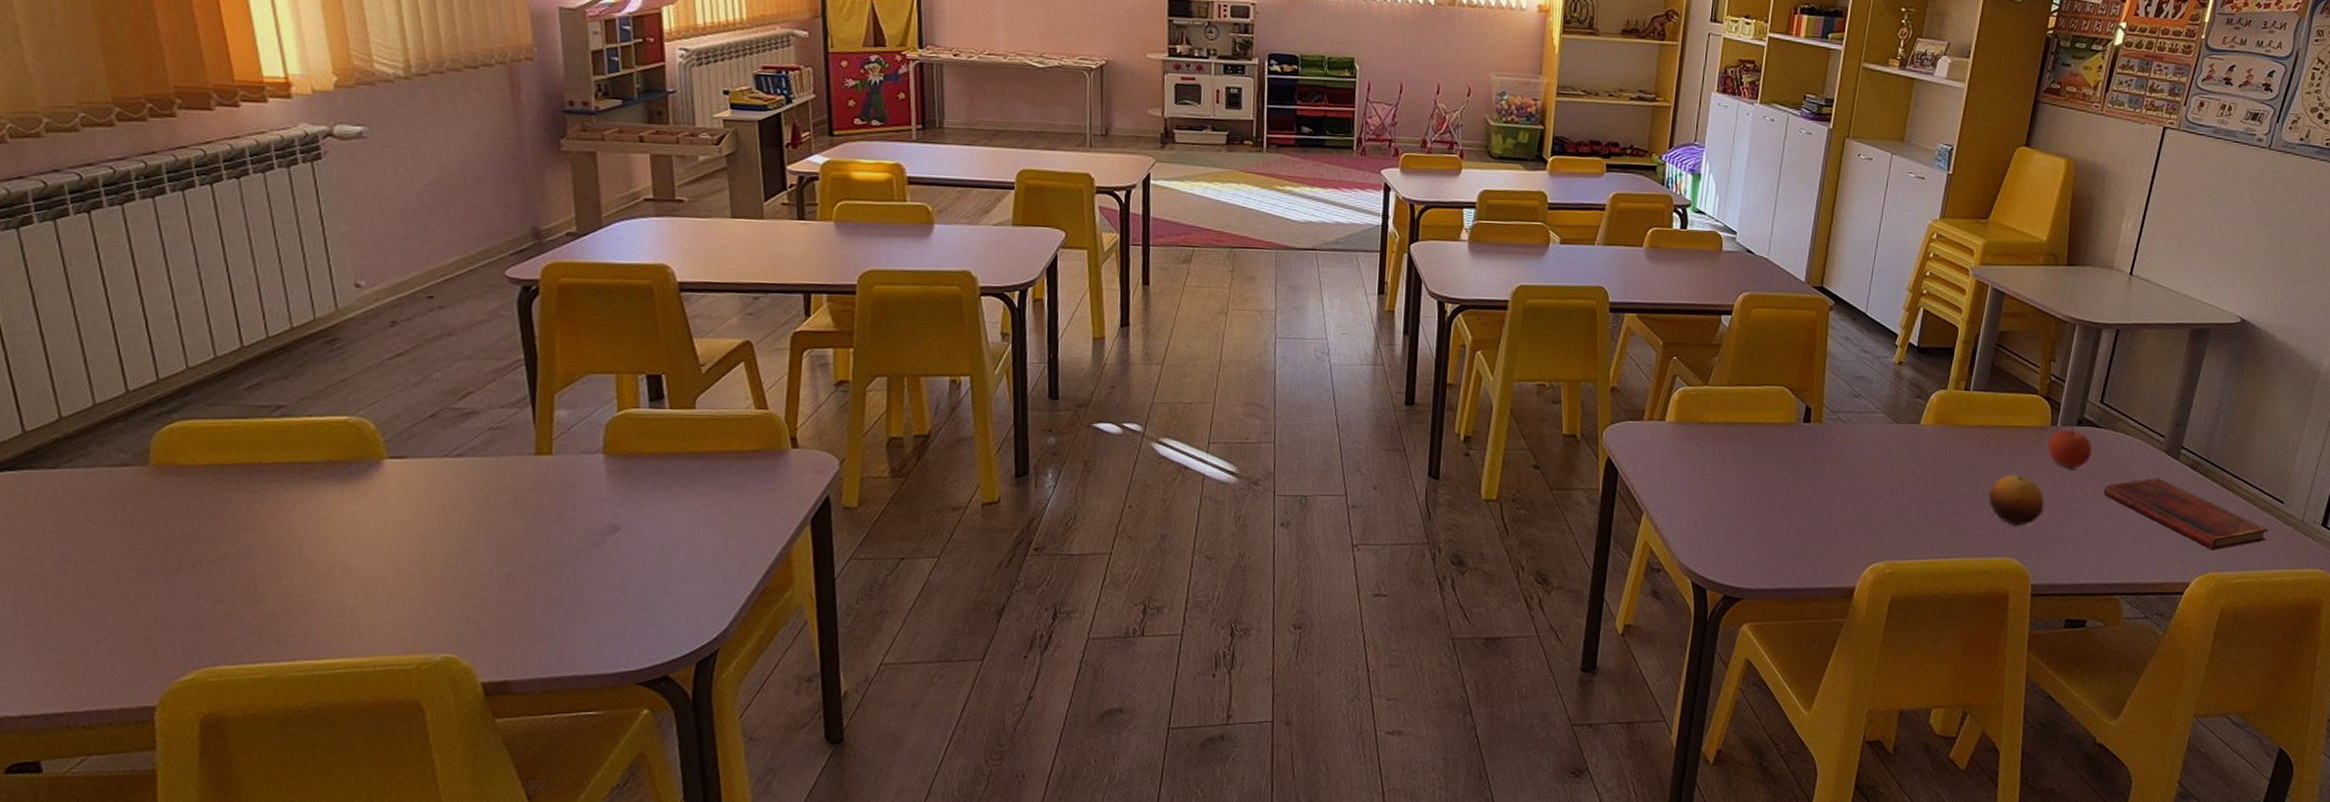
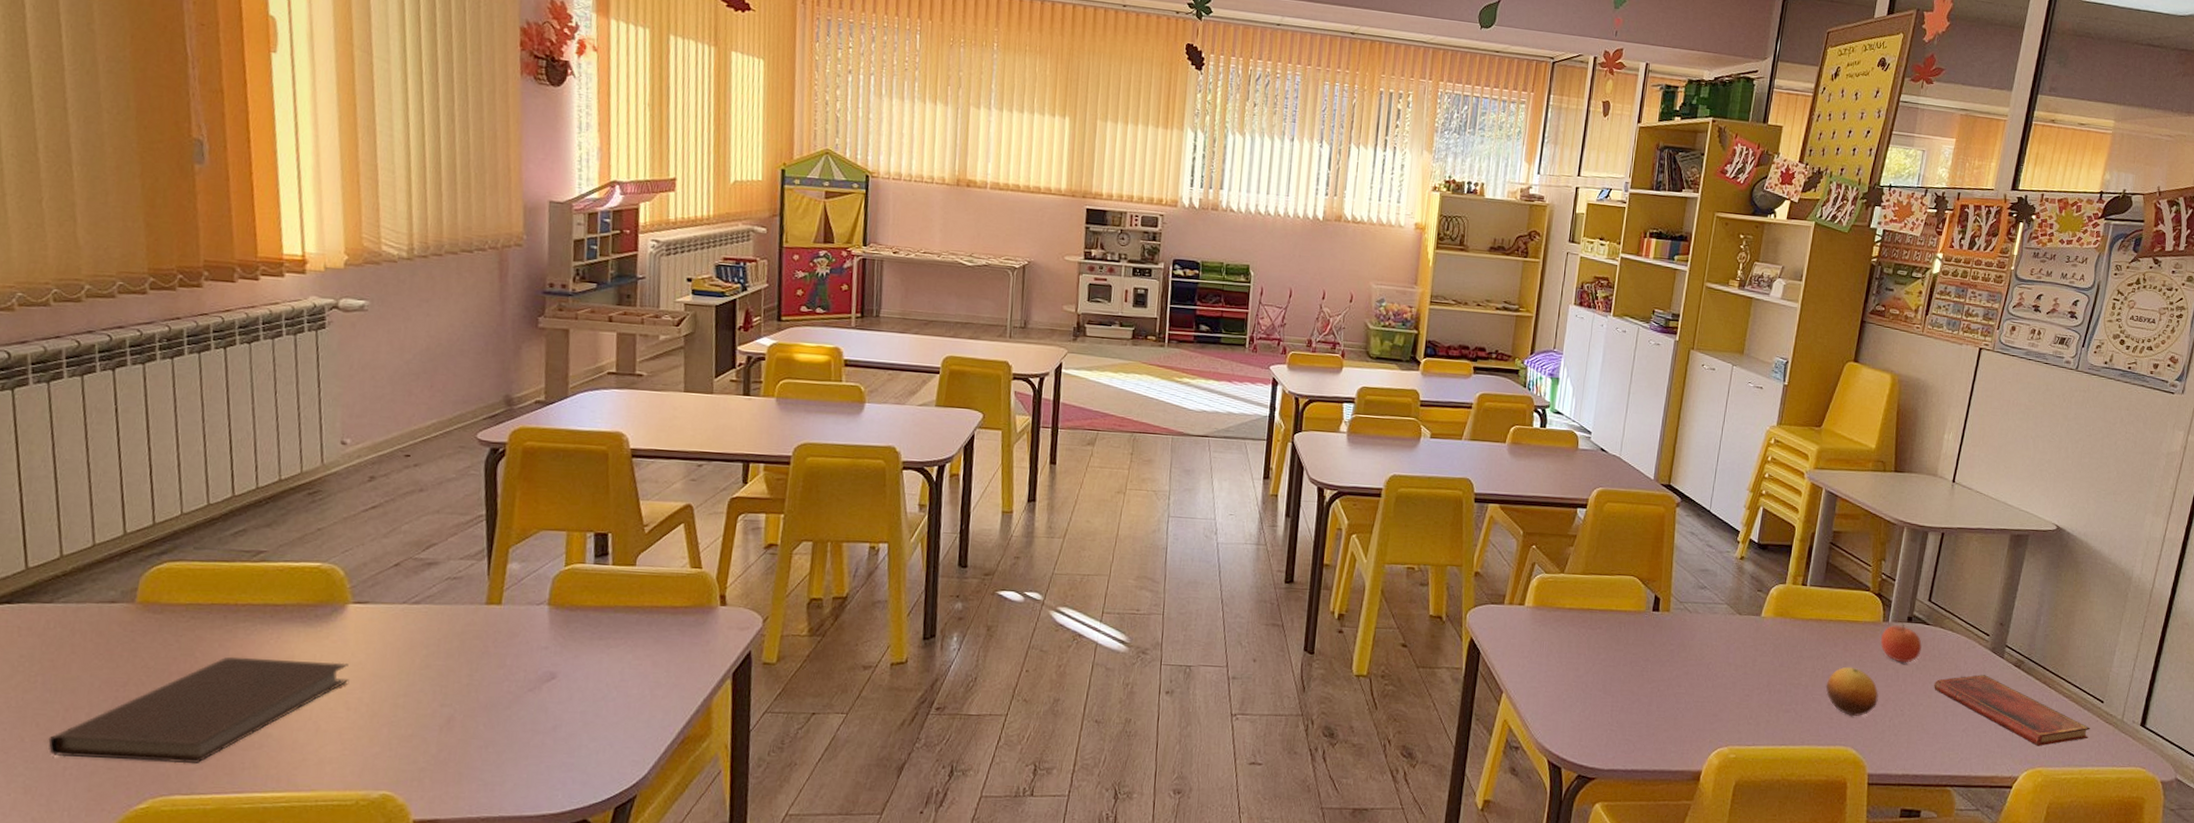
notebook: none [75,519,395,633] -> present [48,656,350,764]

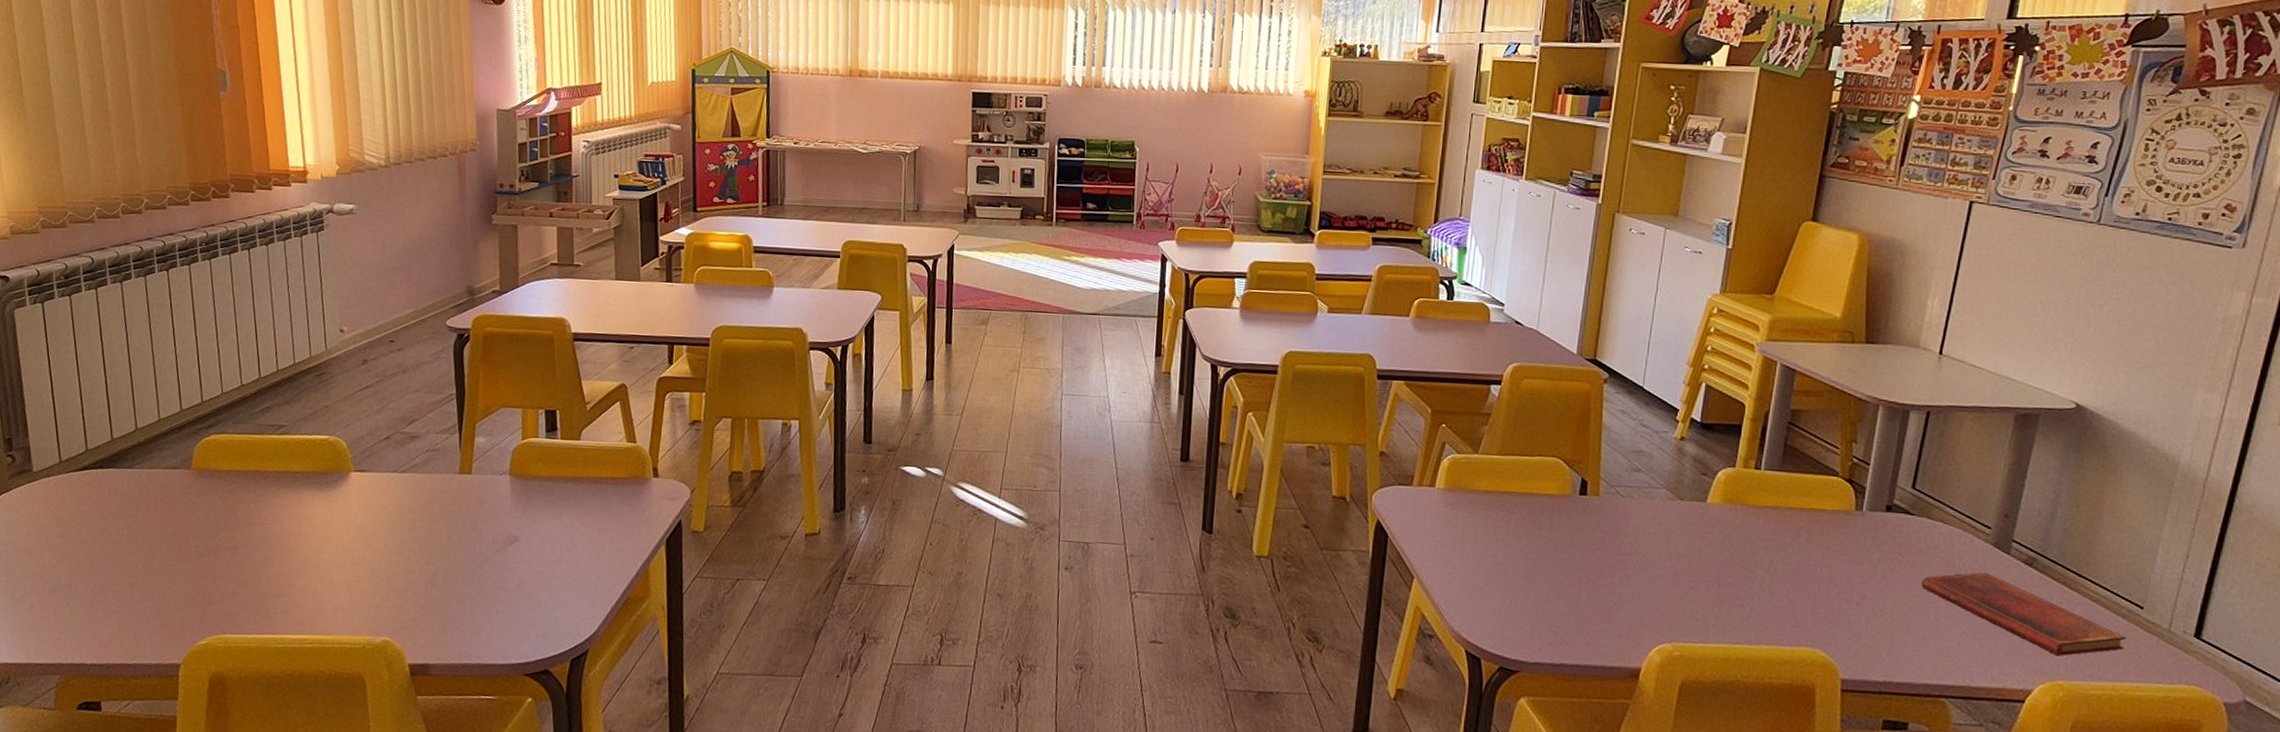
notebook: present [48,656,350,764] -> none [133,516,354,608]
fruit: present [1825,666,1879,717] -> none [1786,559,1852,615]
apple: present [1880,620,1923,663] -> none [1852,509,1906,557]

